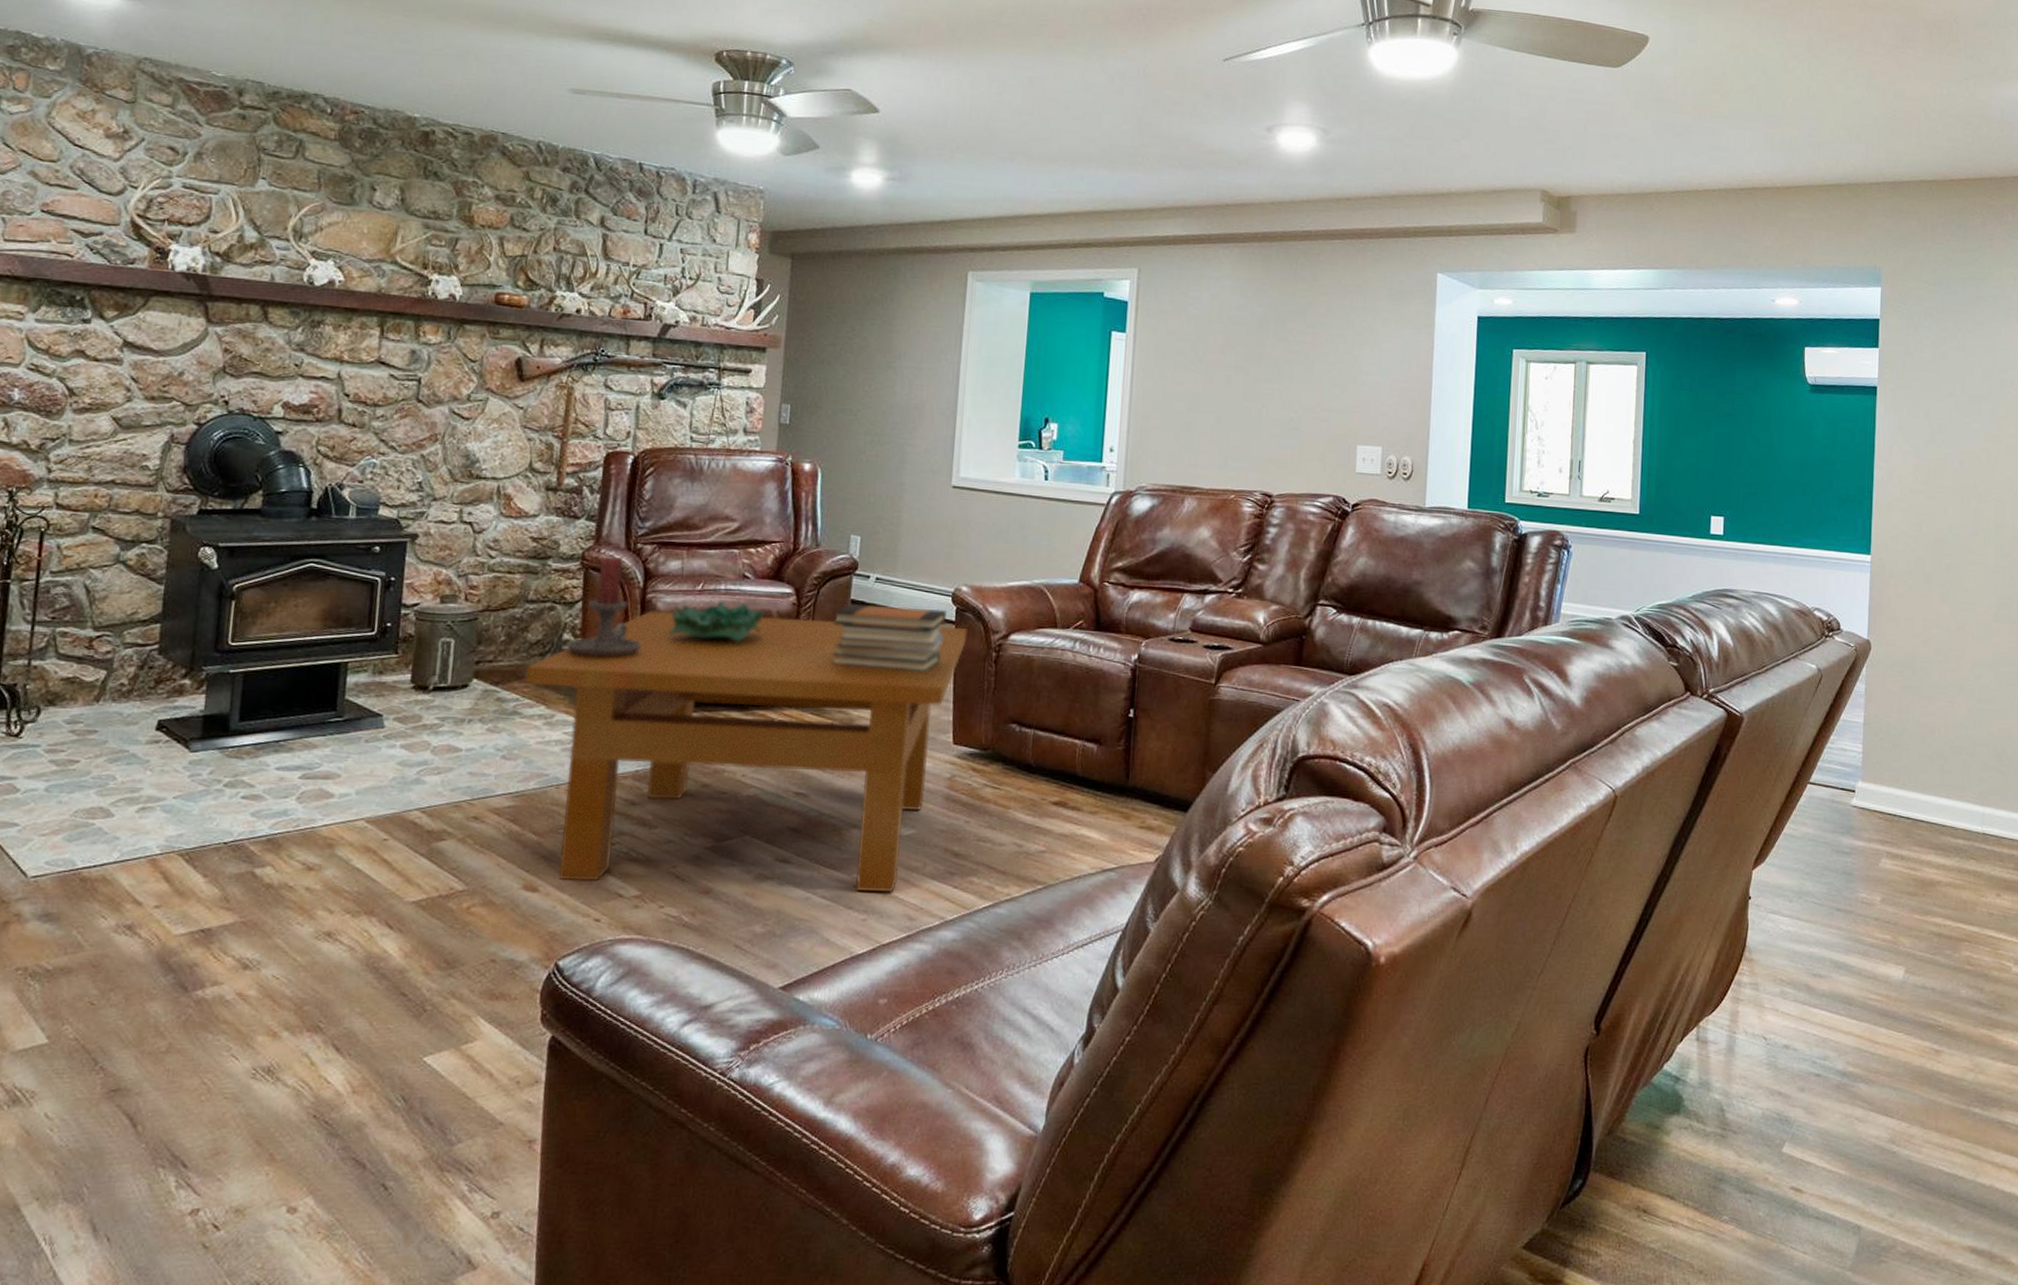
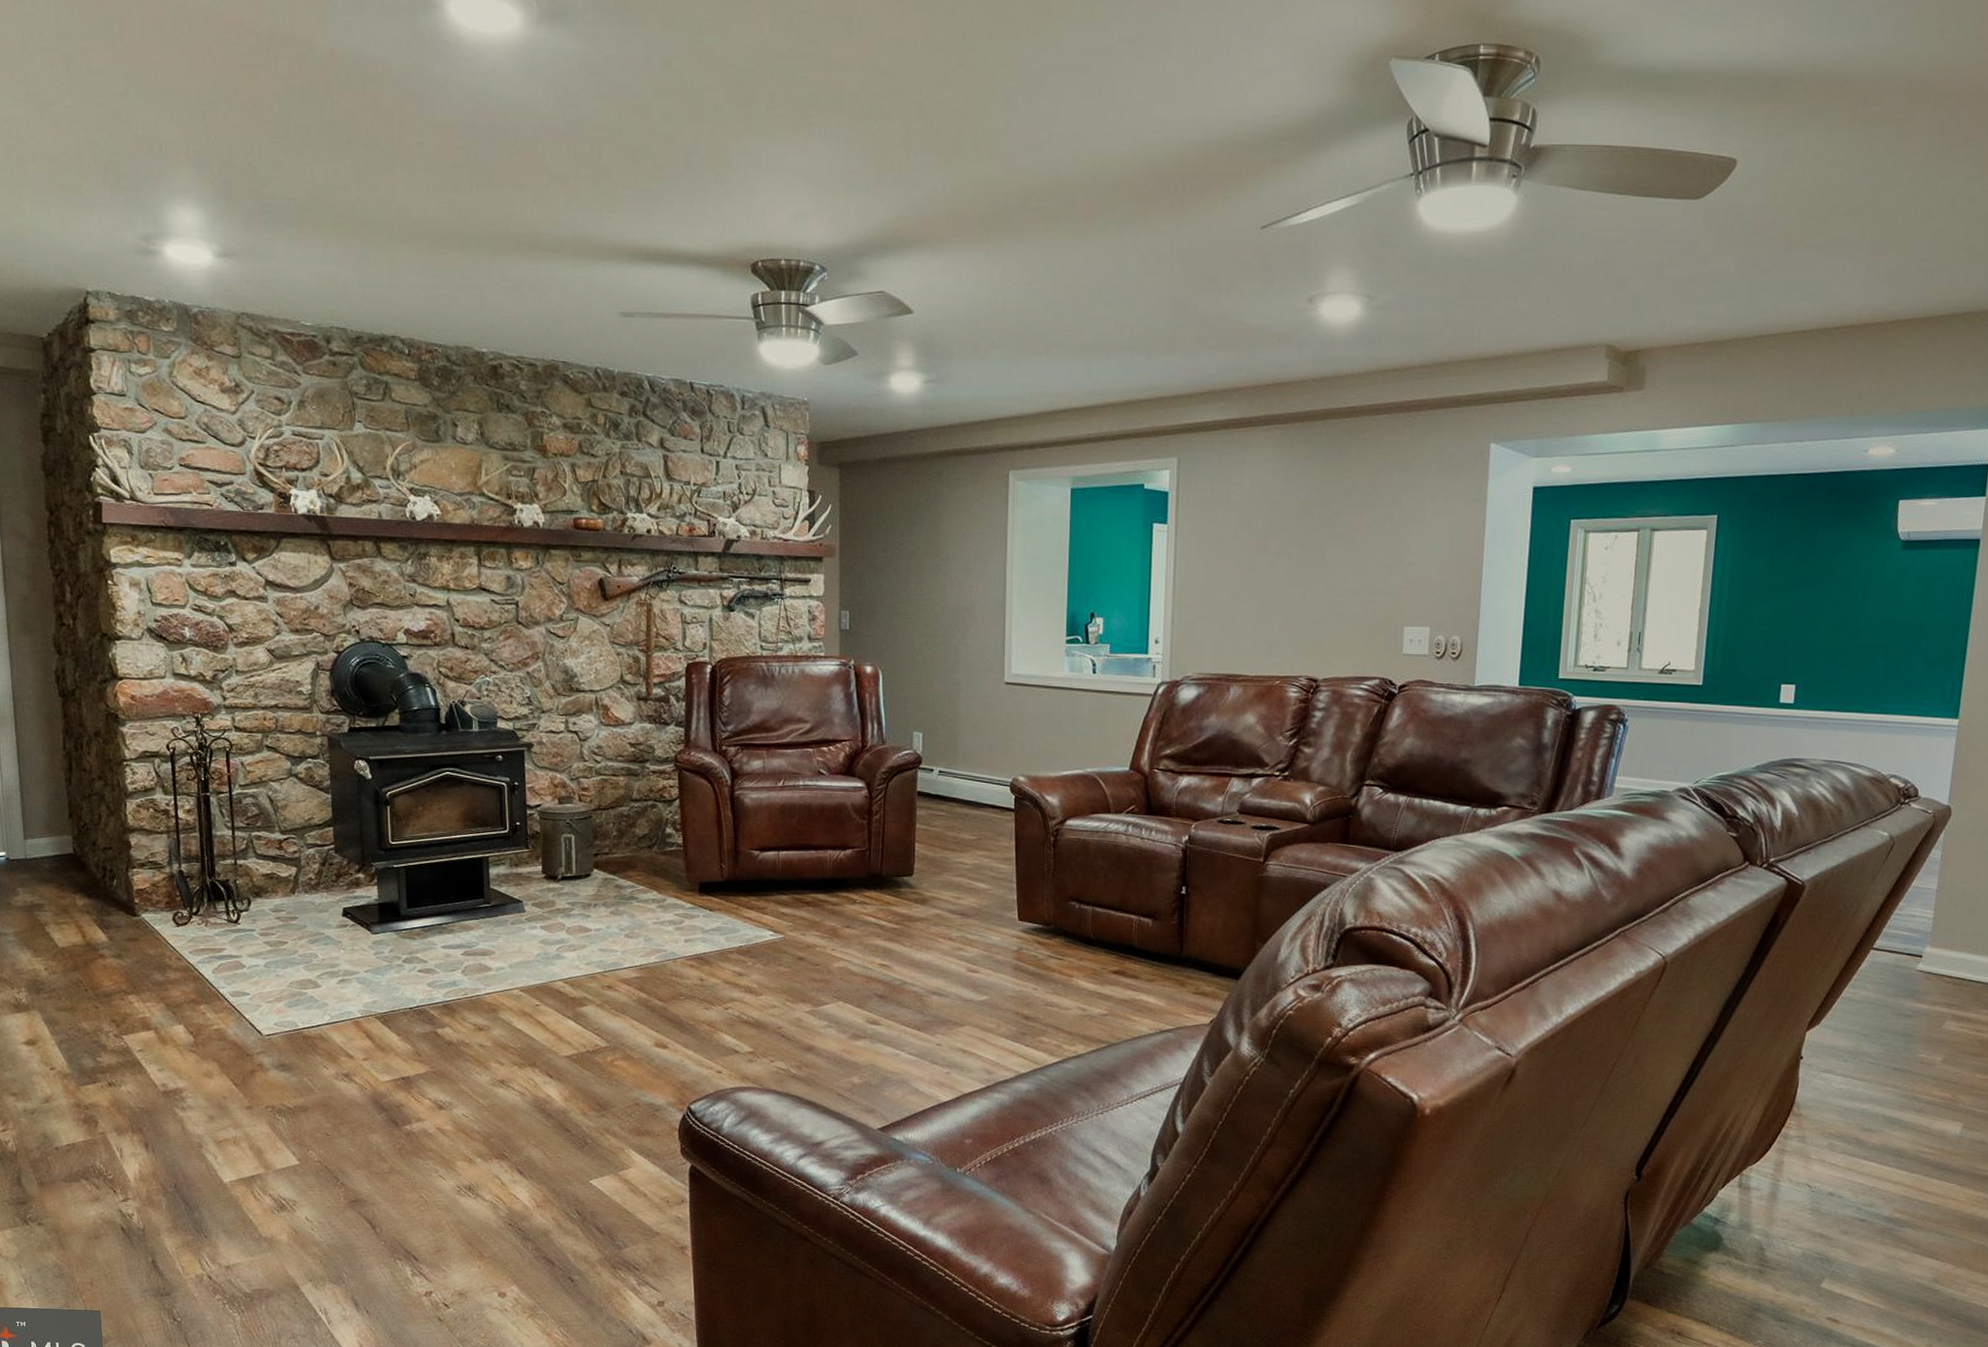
table: present [524,611,967,892] -> none [637,806,1026,1049]
candle holder: present [566,556,642,658] -> none [669,758,735,848]
decorative bowl: present [669,601,766,641] -> none [758,796,842,831]
book stack: present [830,604,947,672] -> none [902,795,1006,856]

